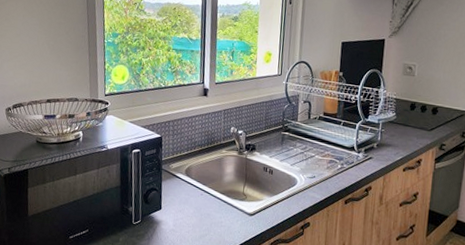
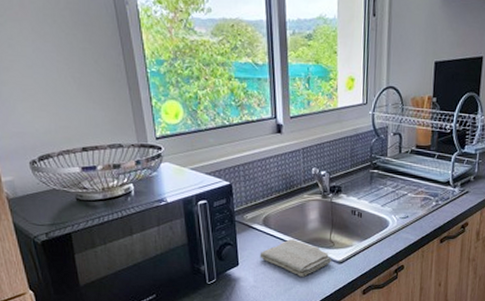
washcloth: none [180,189,244,225] -> present [259,239,332,277]

